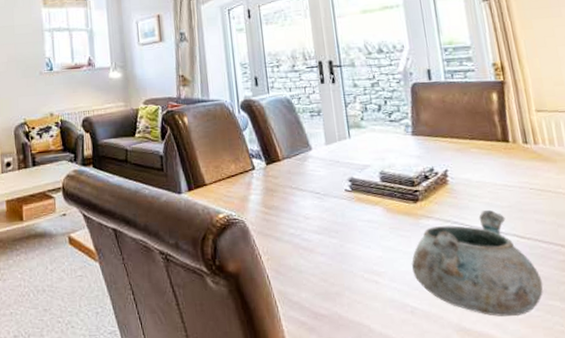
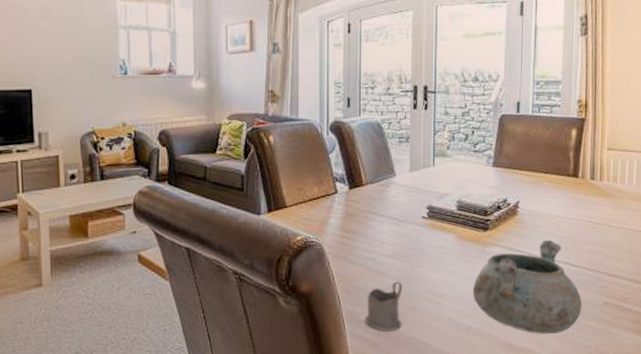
tea glass holder: none [298,258,339,314] -> present [365,281,403,331]

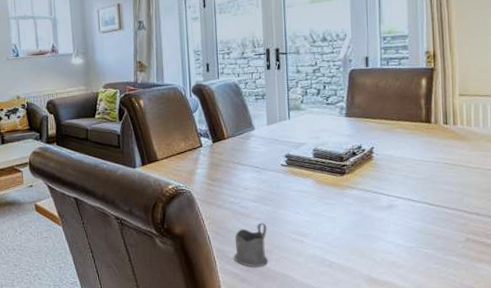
decorative bowl: present [473,240,582,334] -> none [334,182,444,269]

